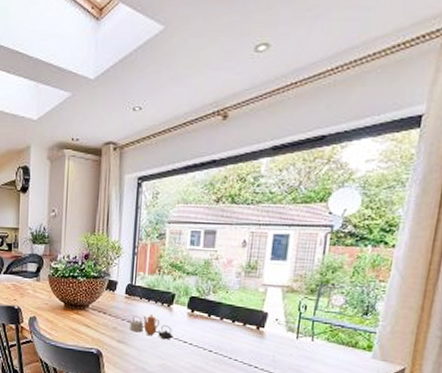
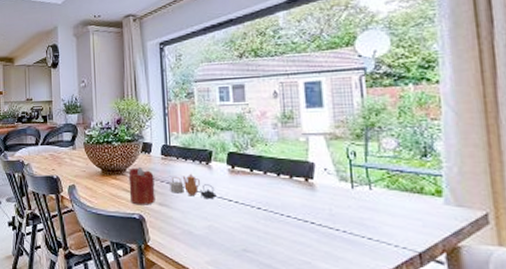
candle: none [89,303,116,341] -> present [128,166,155,205]

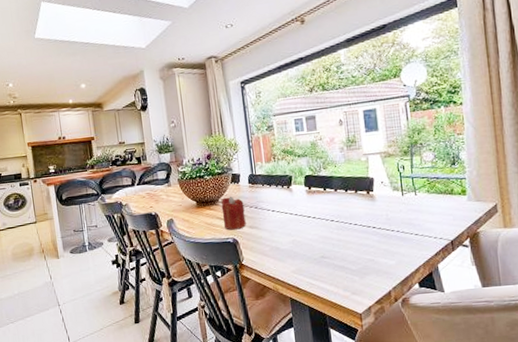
teapot: present [170,173,217,198] -> none [257,197,298,218]

